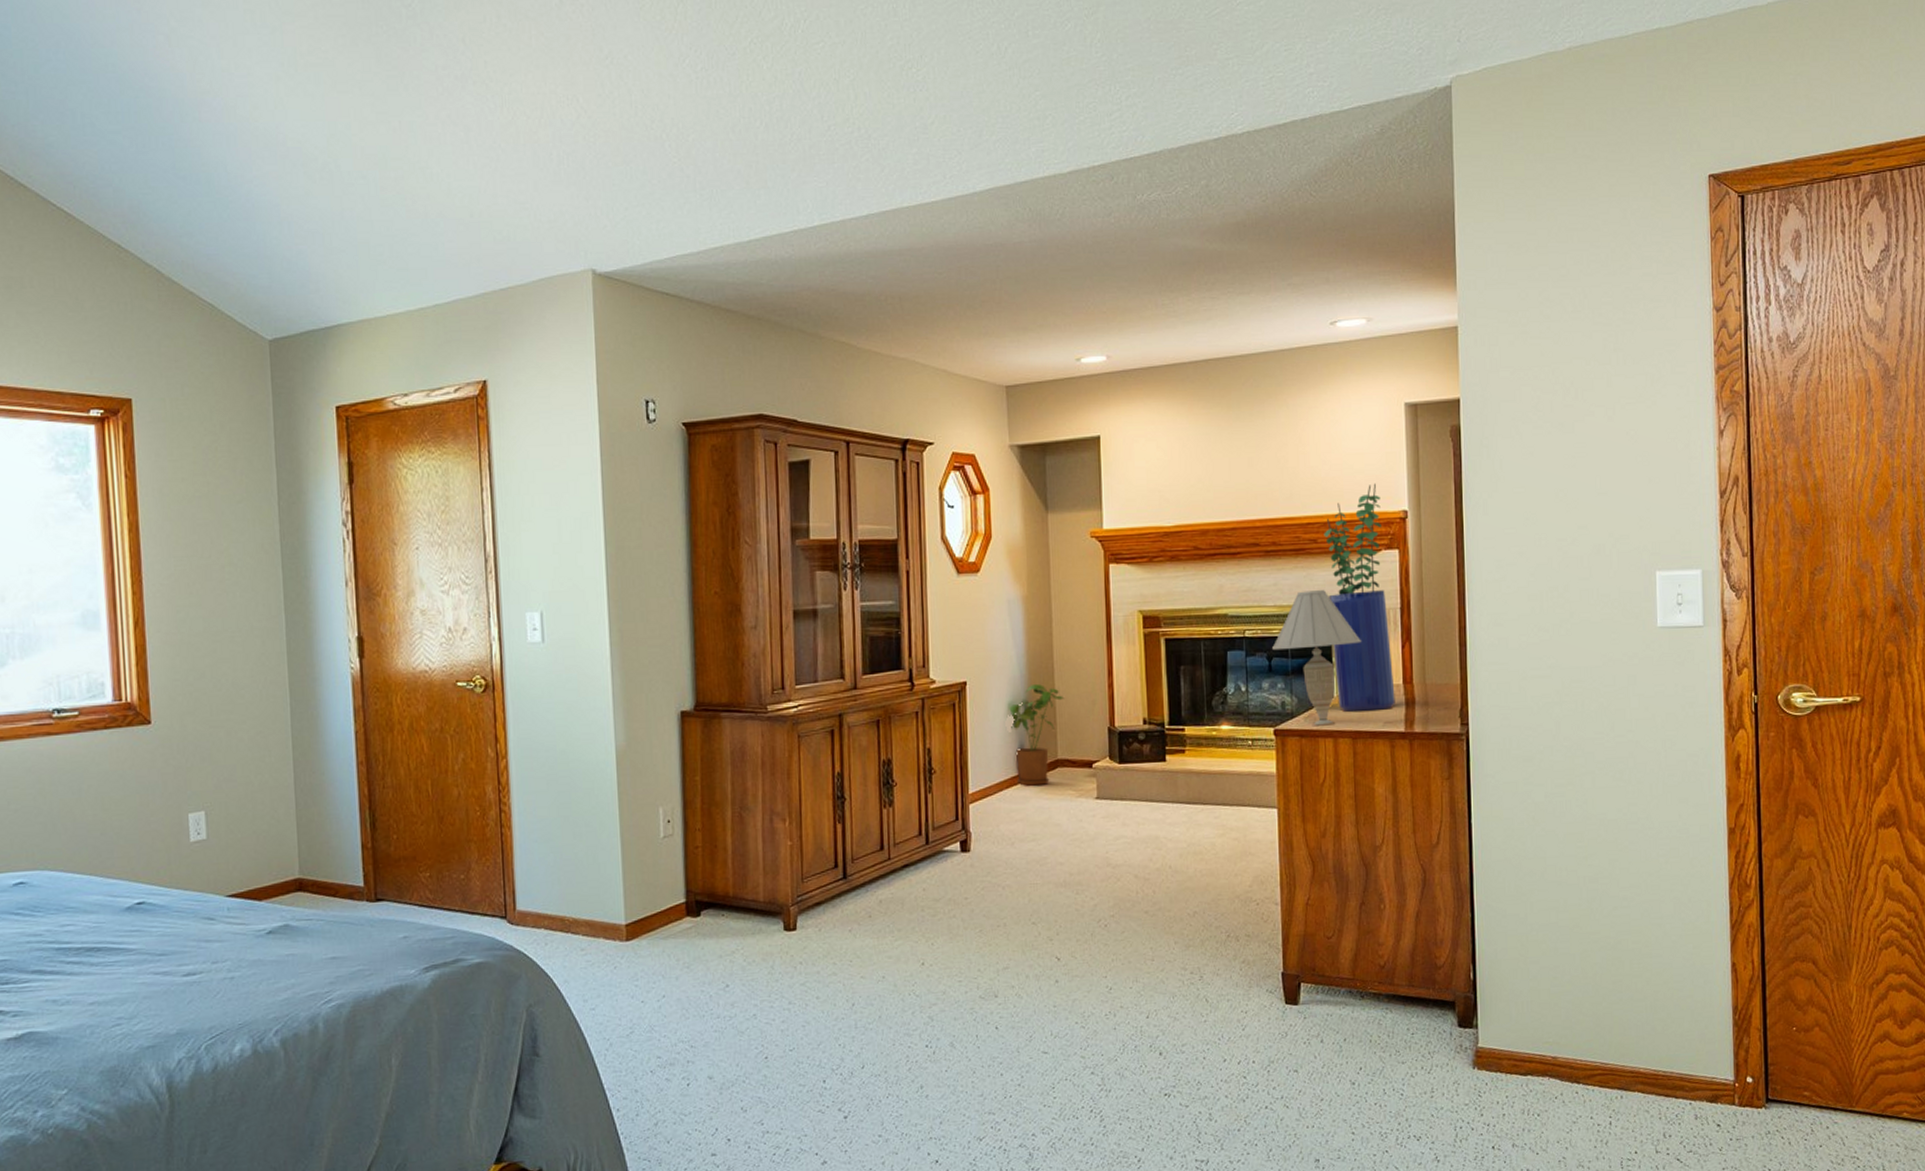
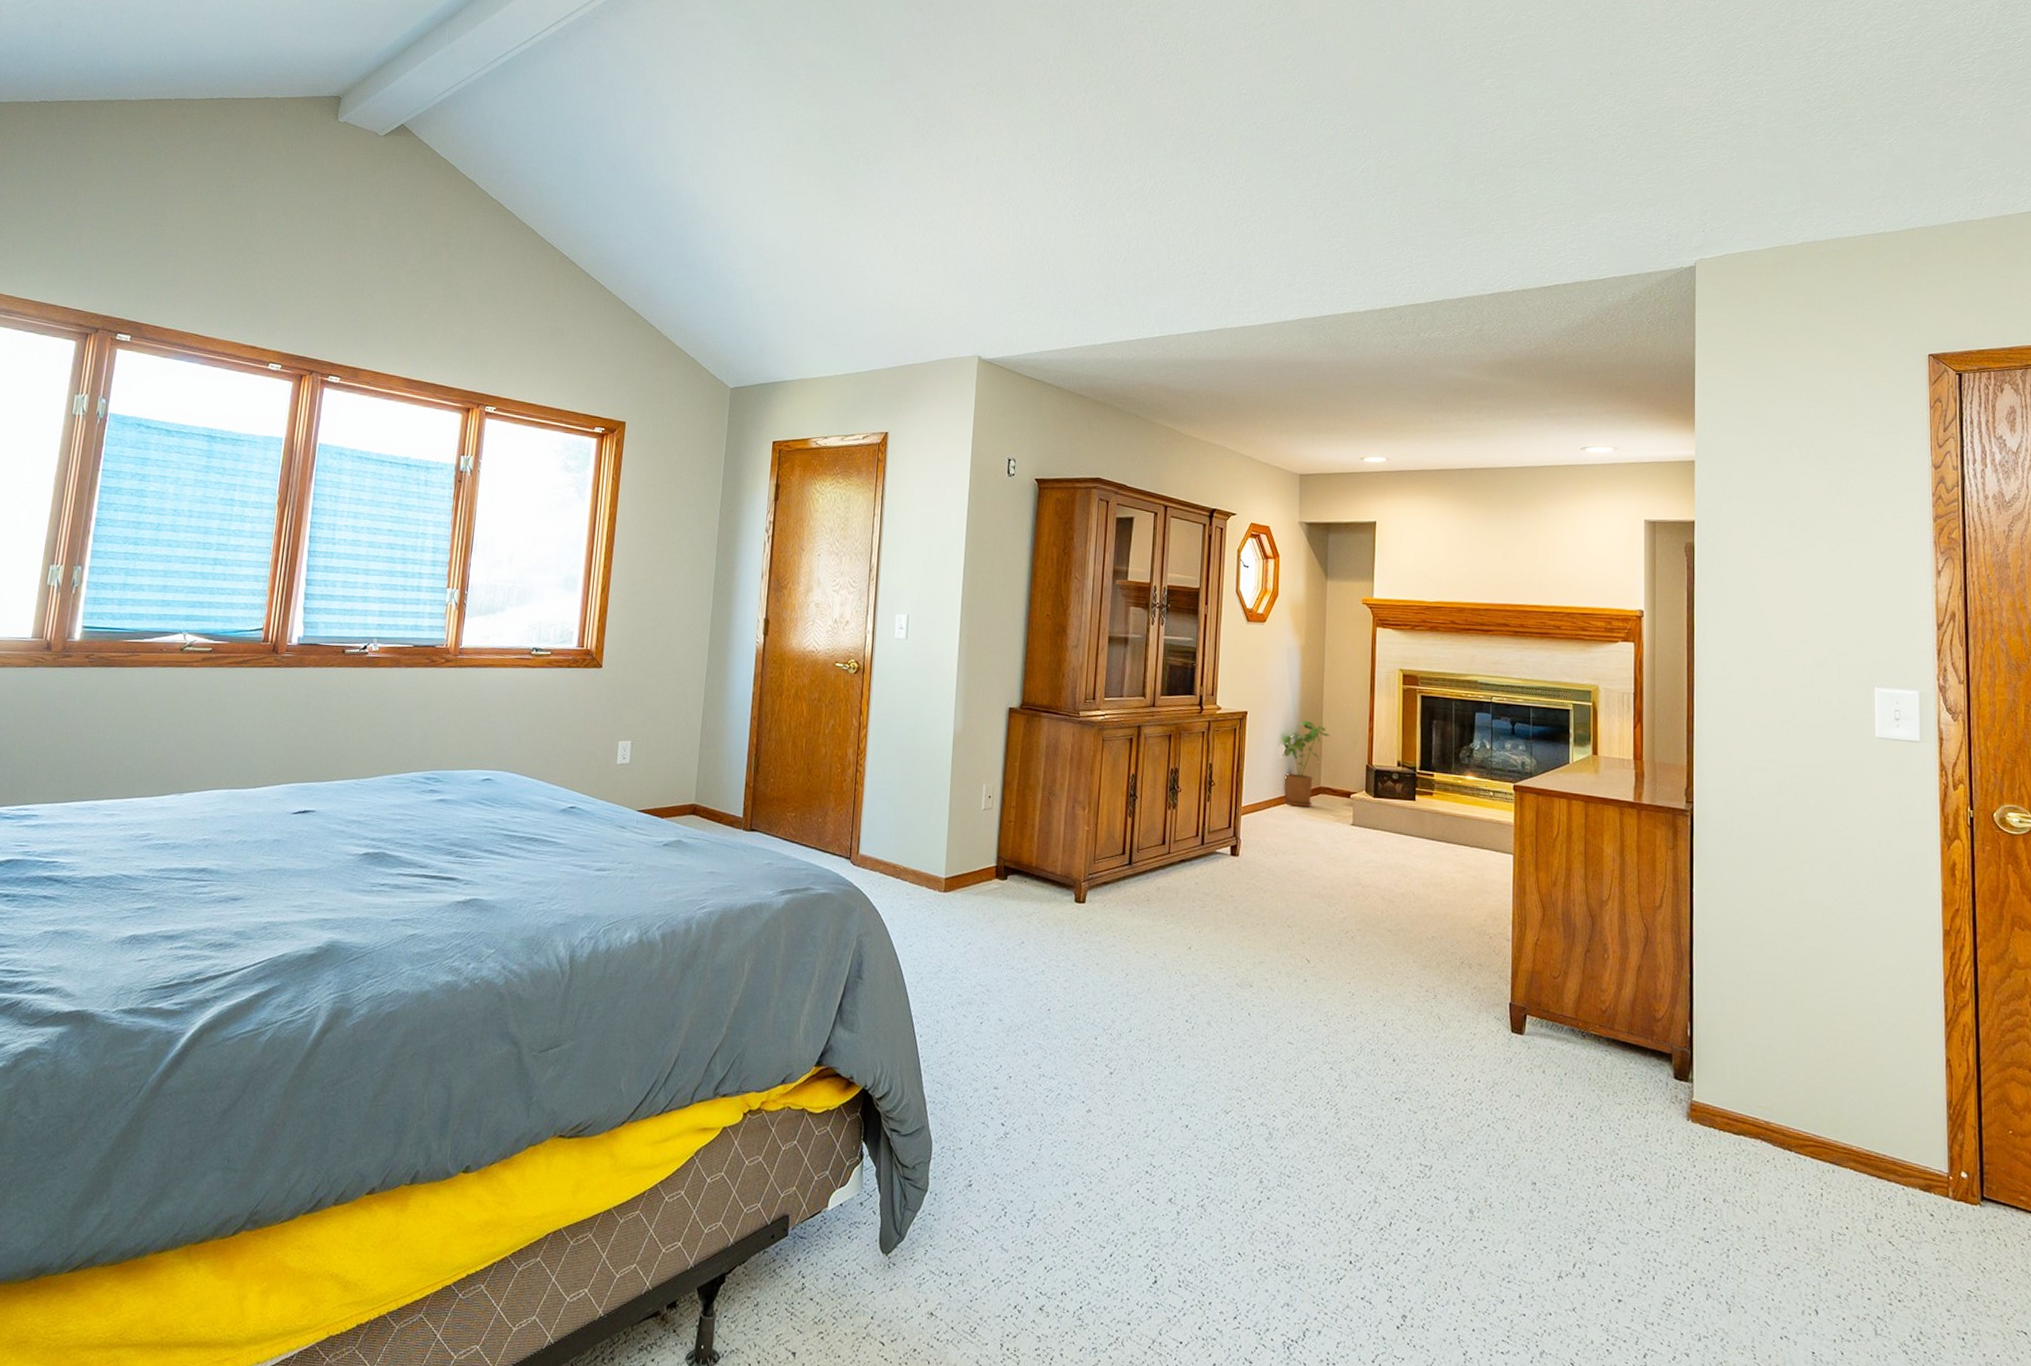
table lamp: present [1272,590,1362,726] -> none [1516,669,1598,788]
vase: present [1324,483,1395,713] -> none [1567,584,1626,781]

